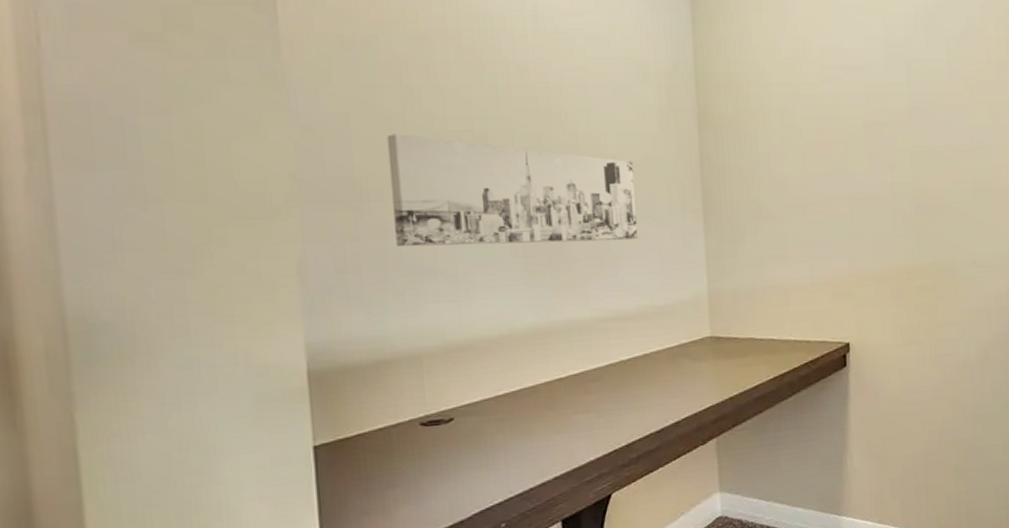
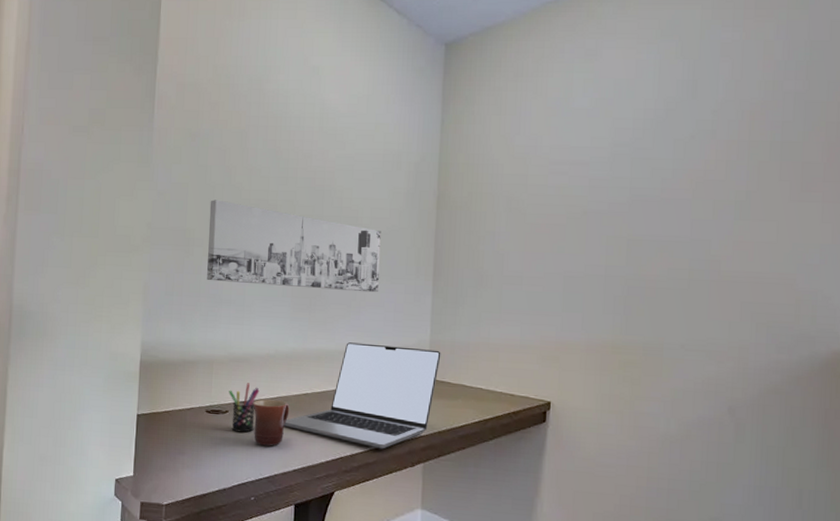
pen holder: none [450,377,495,444] -> present [229,383,260,433]
mug: none [488,392,540,456] -> present [253,399,290,447]
laptop: none [533,301,723,431] -> present [283,342,441,449]

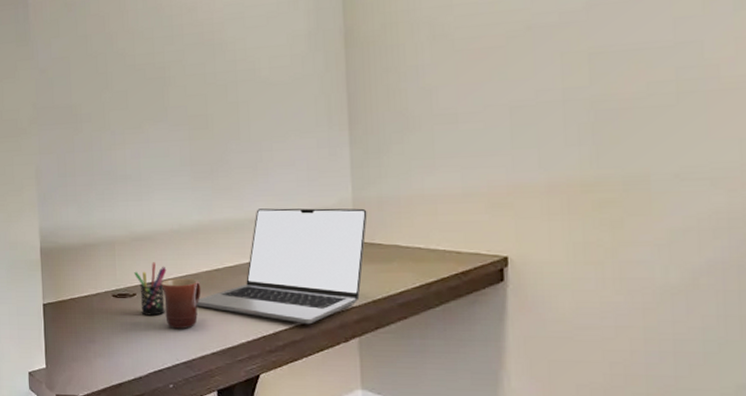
wall art: present [207,200,381,293] -> none [94,70,288,157]

